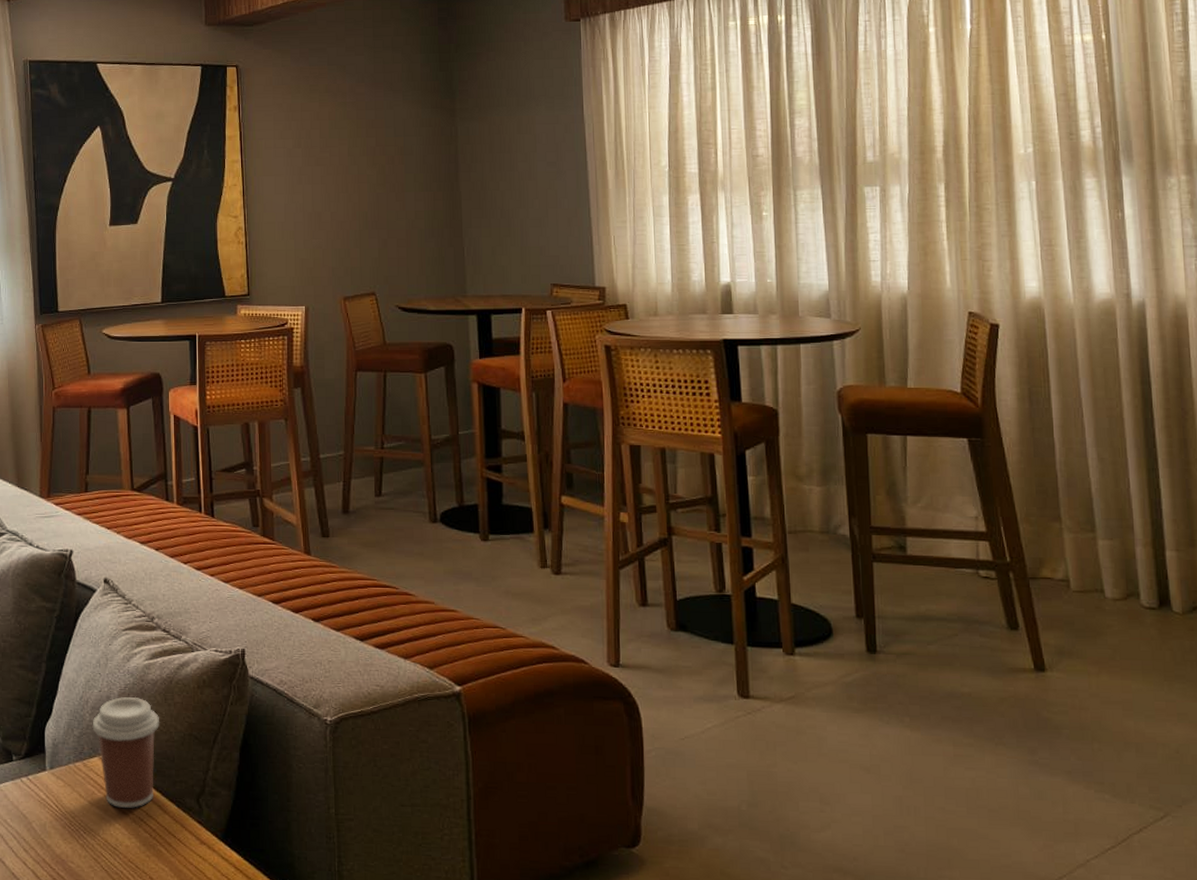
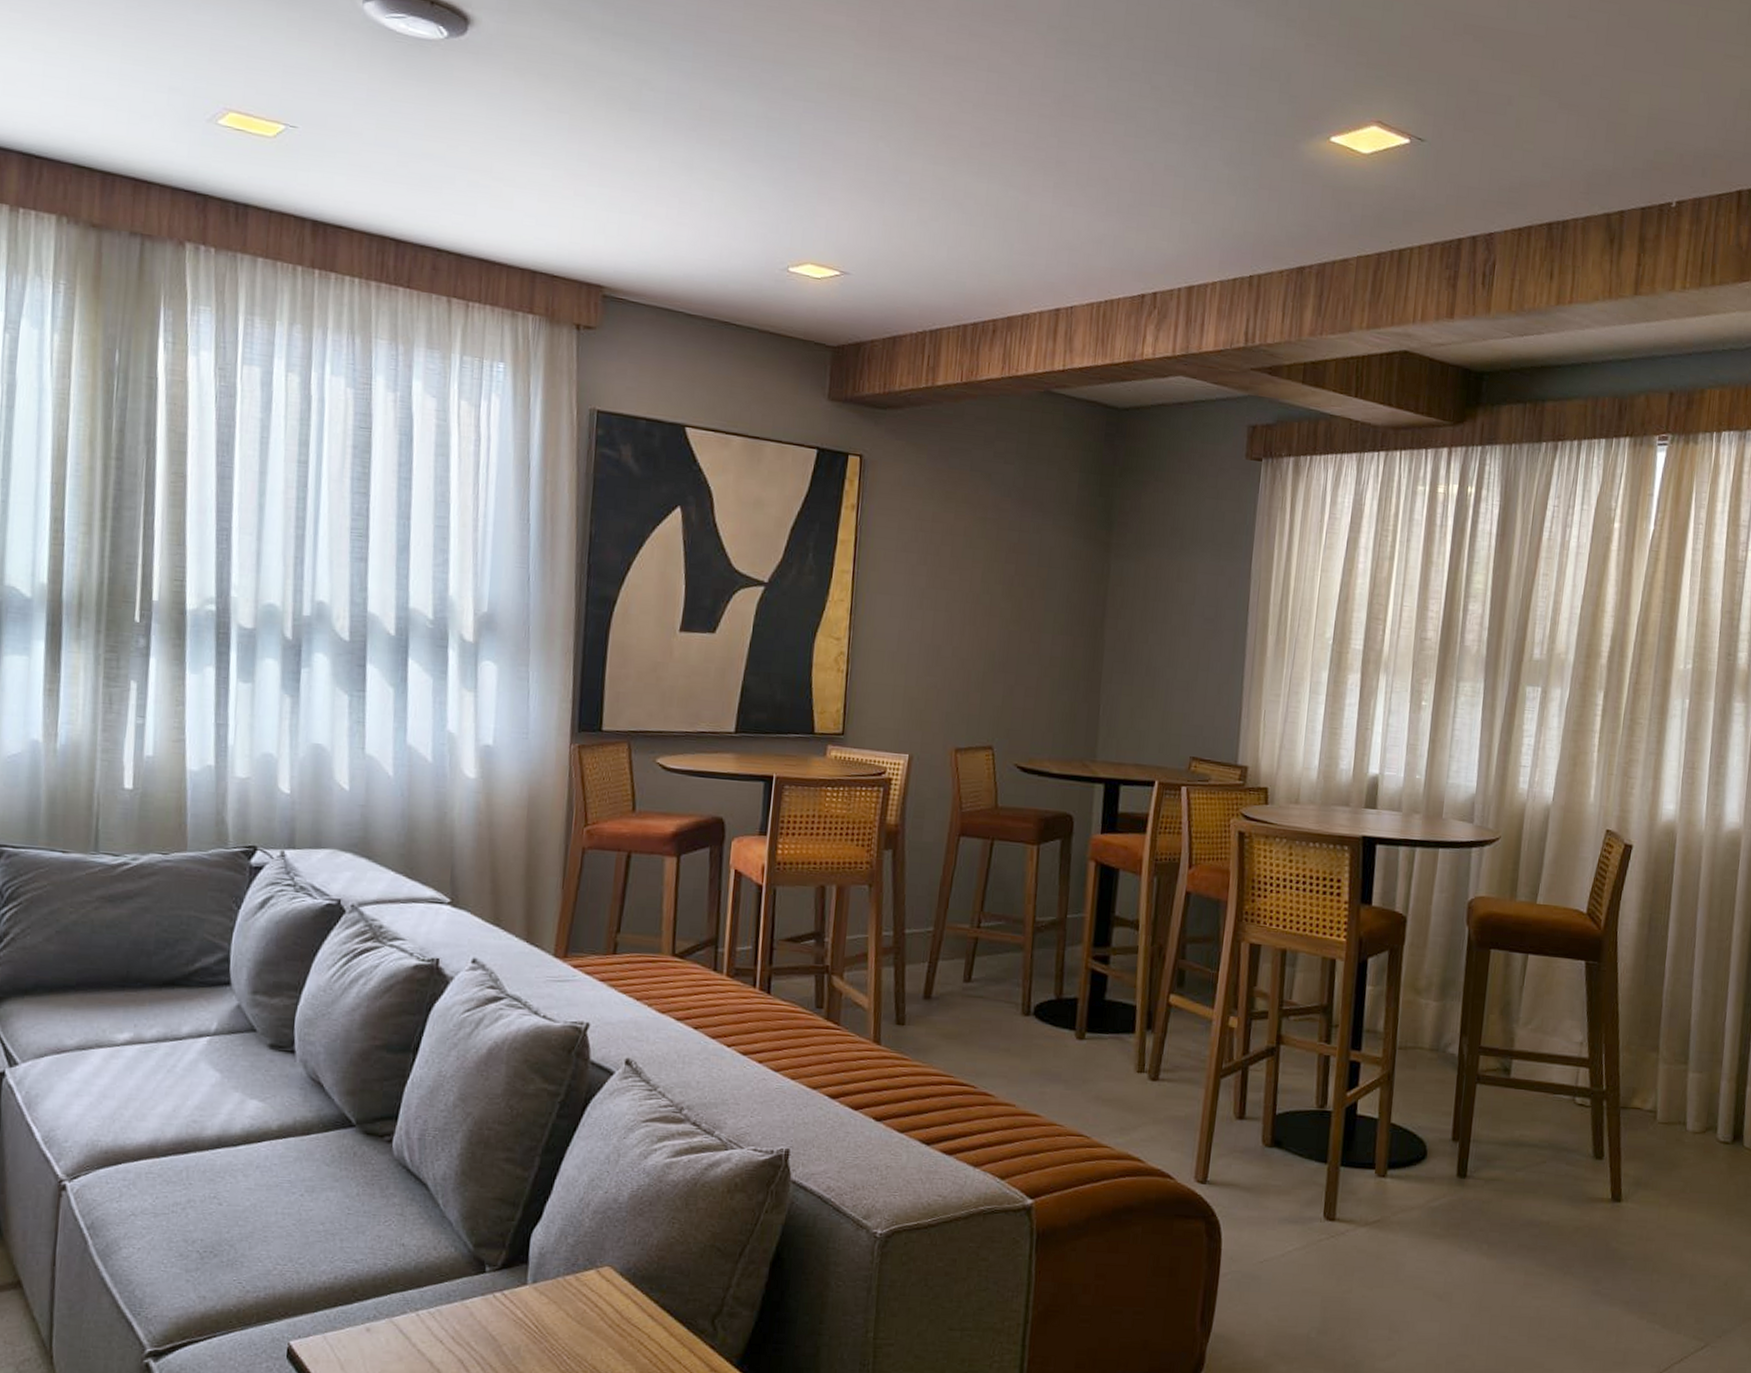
coffee cup: present [92,696,159,808] -> none [591,1200,676,1330]

